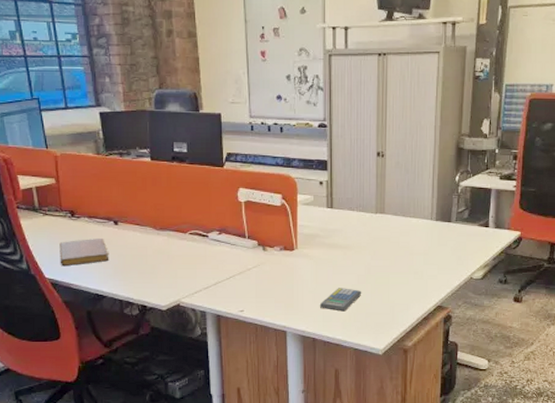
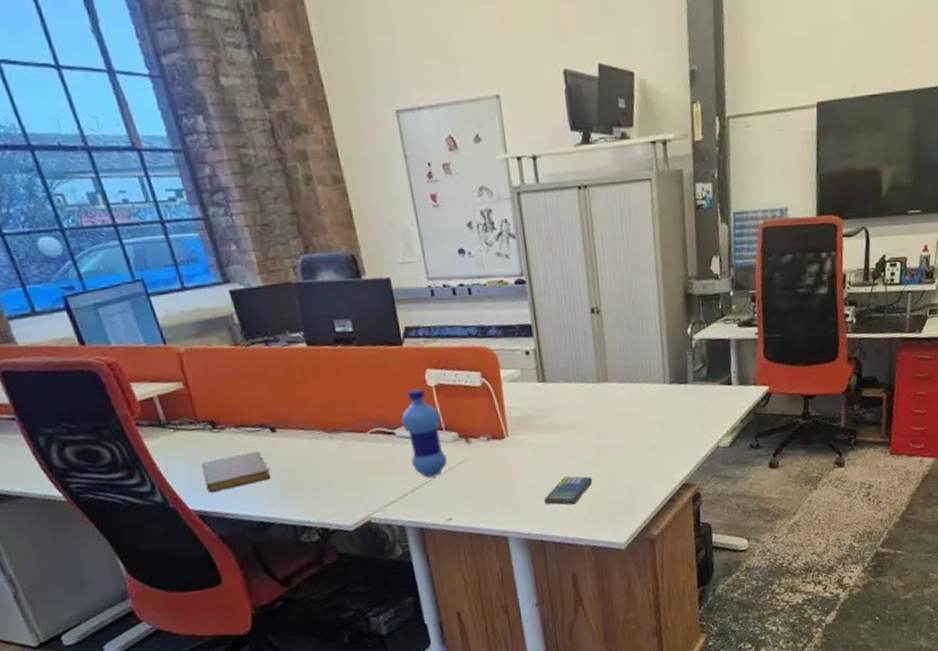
water bottle: none [215,203,247,274] -> present [401,388,448,477]

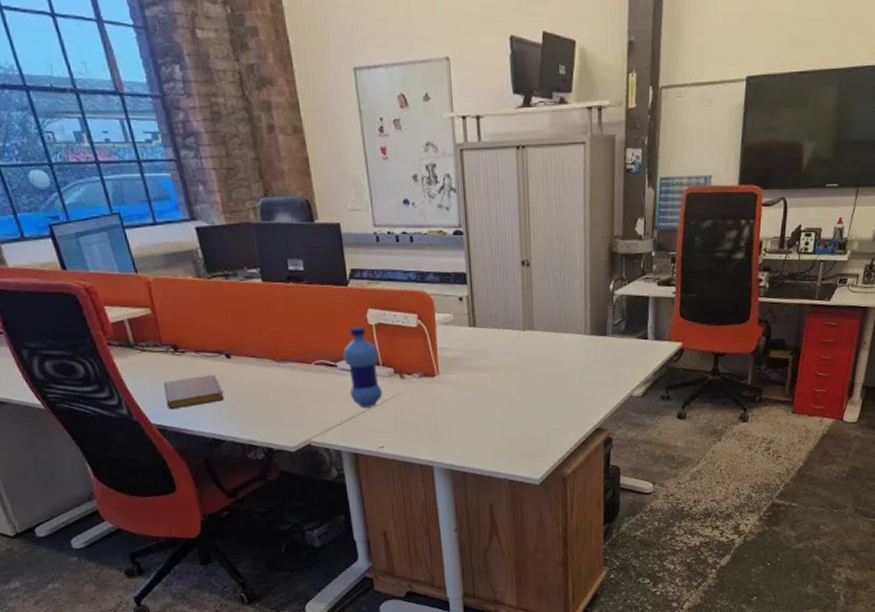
calculator: present [544,476,593,505] -> none [468,414,514,441]

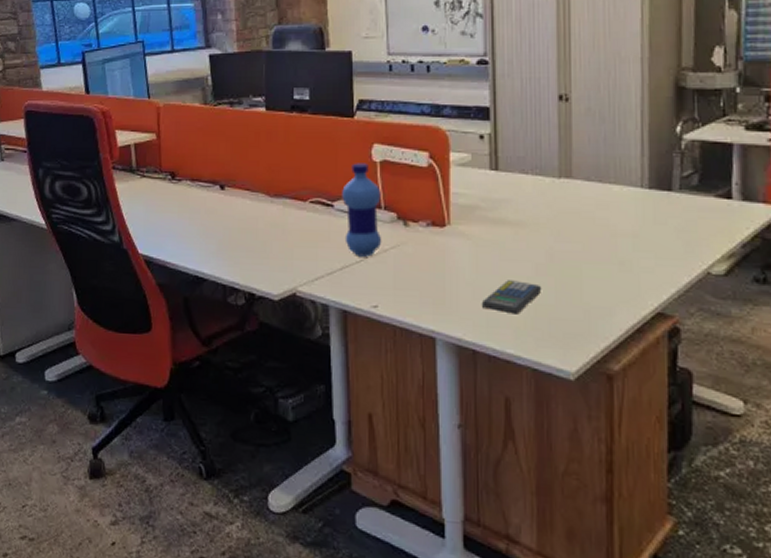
notebook: present [163,374,224,410] -> none [156,205,213,240]
calculator: none [468,414,514,441] -> present [482,280,542,314]

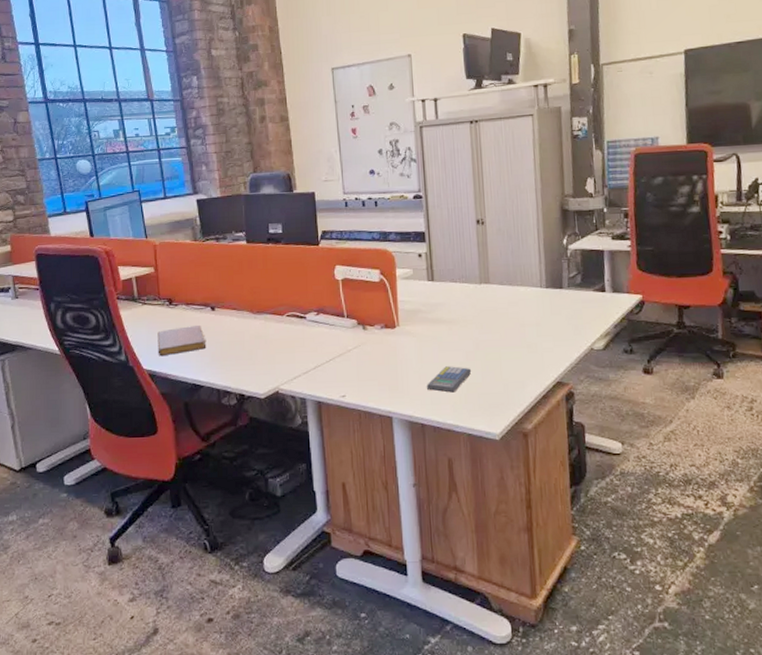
notebook: none [156,205,213,240] -> present [157,324,207,357]
water bottle: present [342,163,382,257] -> none [312,281,347,357]

